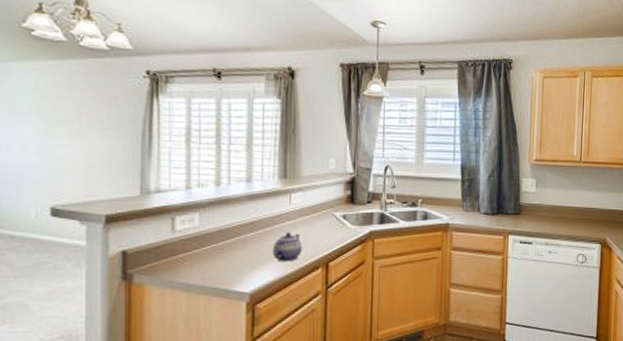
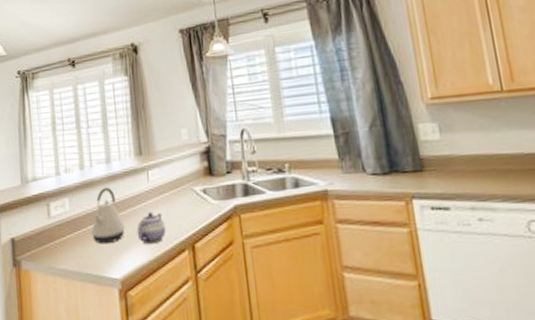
kettle: none [221,206,260,260] -> present [91,187,125,244]

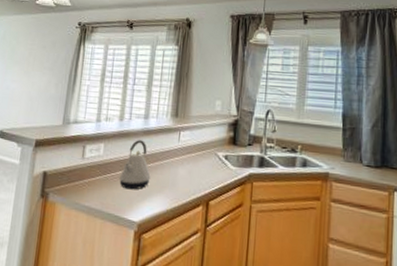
teapot: present [136,211,167,245] -> none [160,167,187,197]

